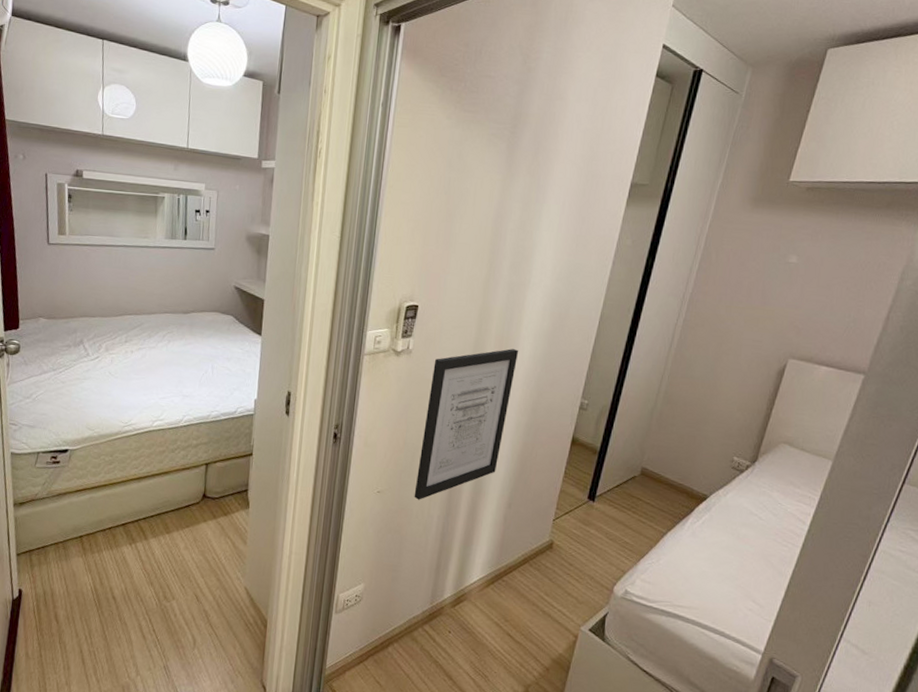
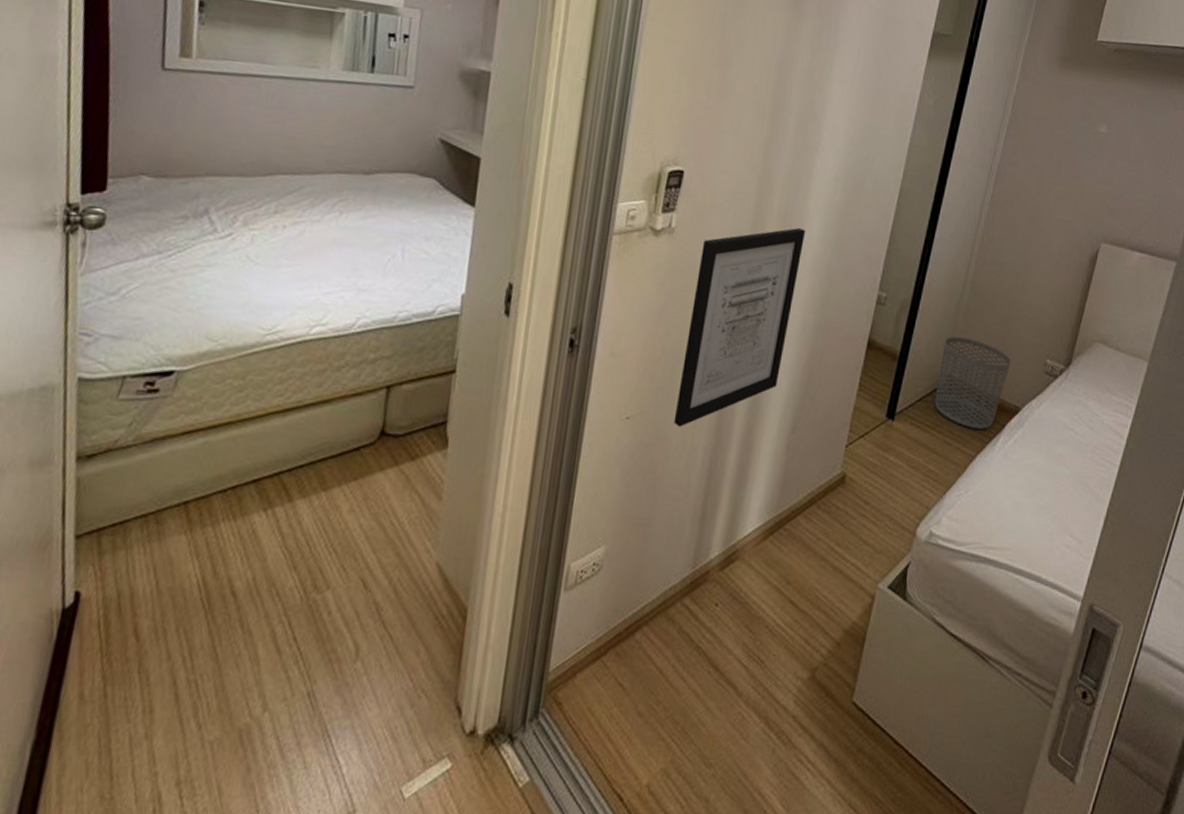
waste bin: none [630,436,700,512] -> present [934,337,1011,429]

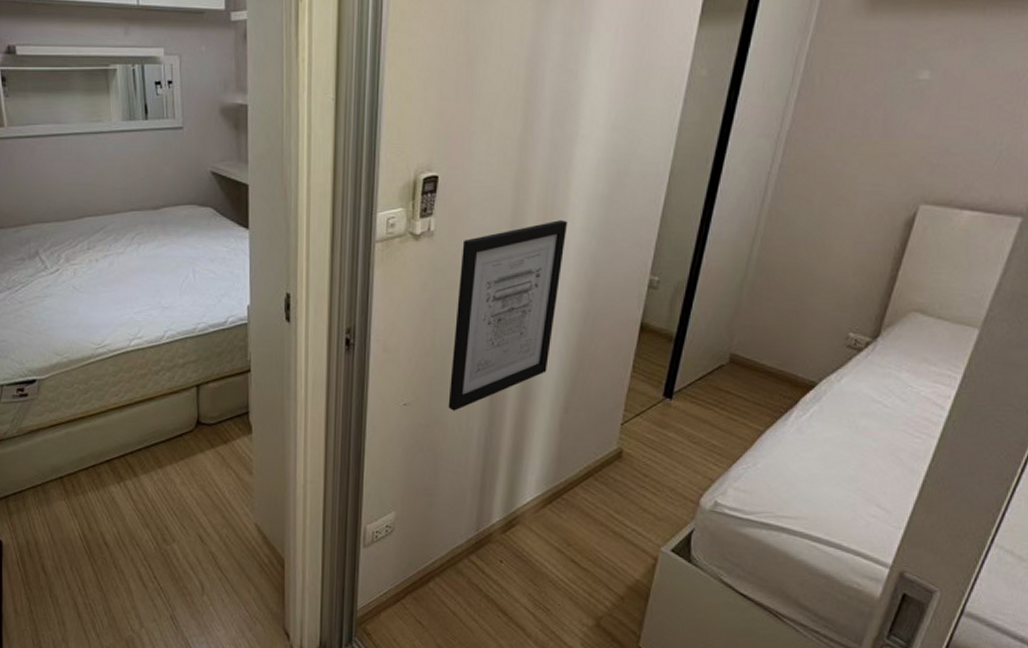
waste bin: present [934,337,1011,429] -> none [716,316,805,405]

